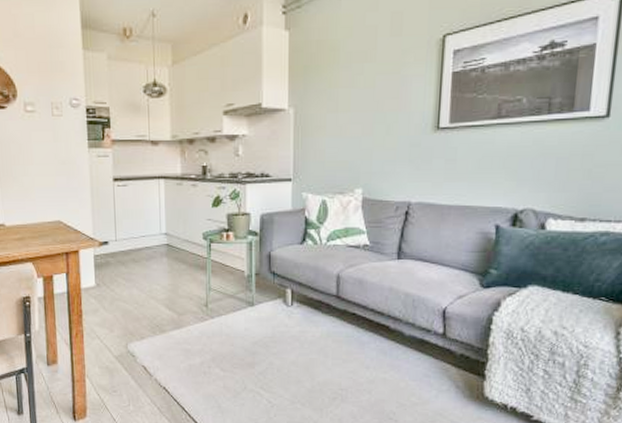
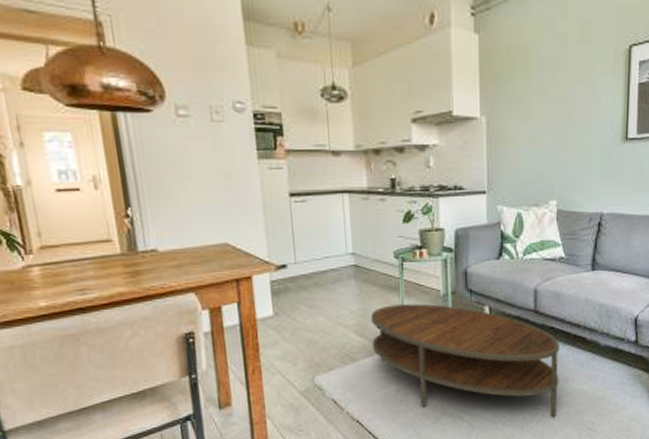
coffee table: none [179,283,362,404] -> present [370,303,560,418]

